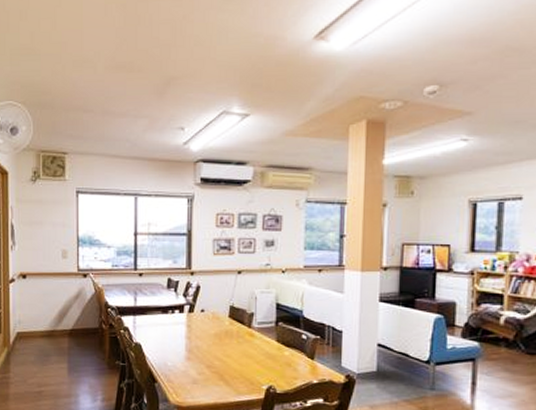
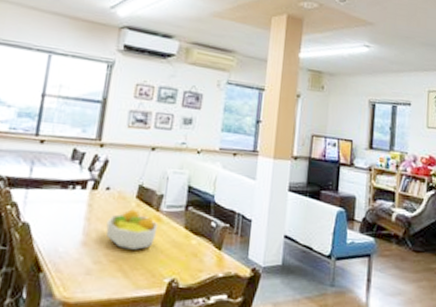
fruit bowl: none [205,327,252,362] -> present [106,209,158,250]

